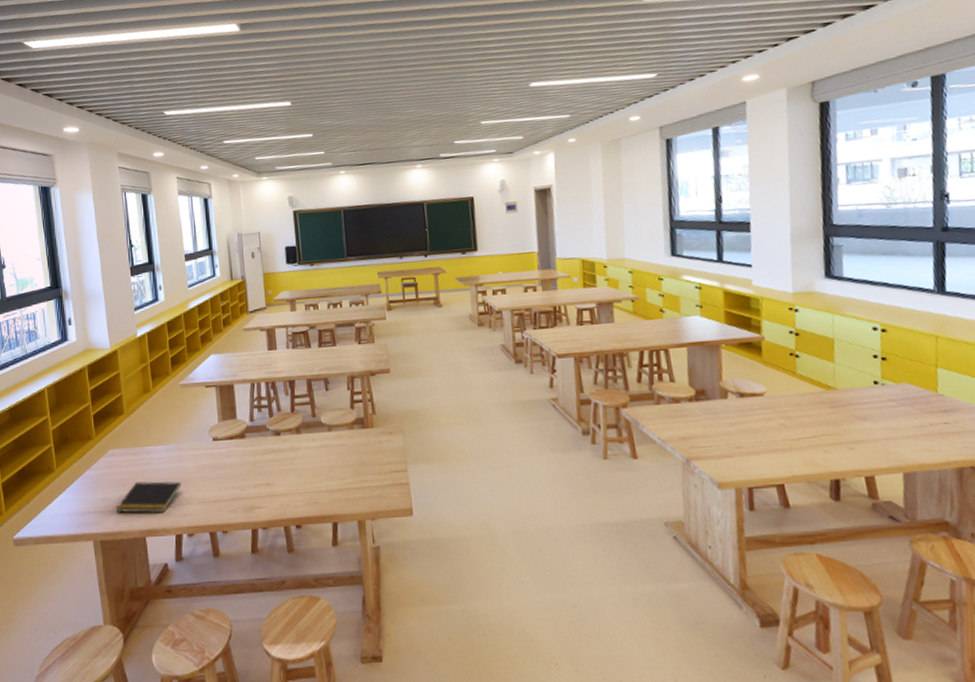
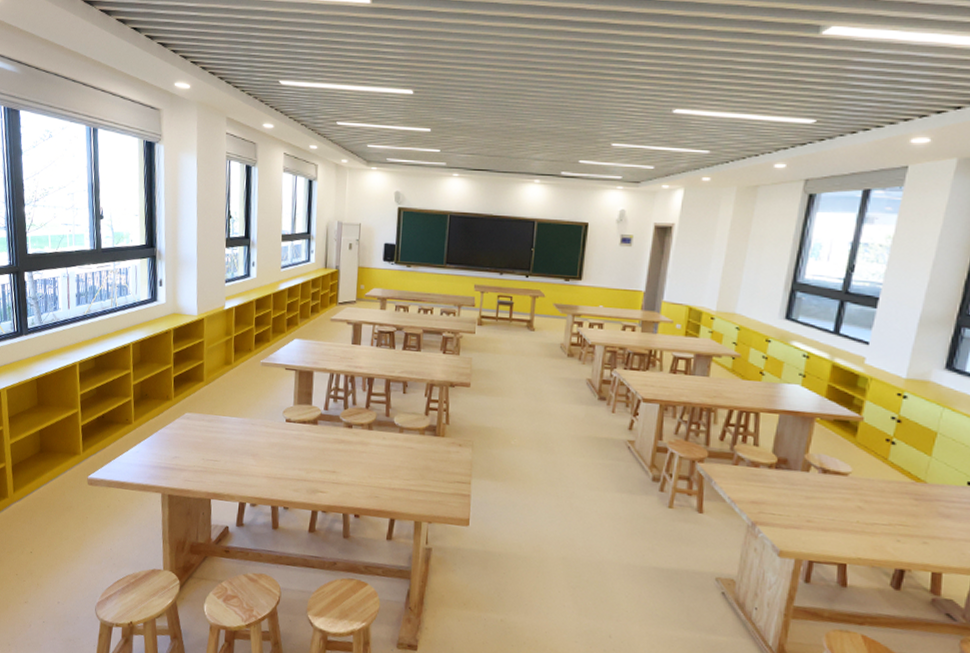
notepad: present [115,481,182,514] -> none [185,447,251,481]

